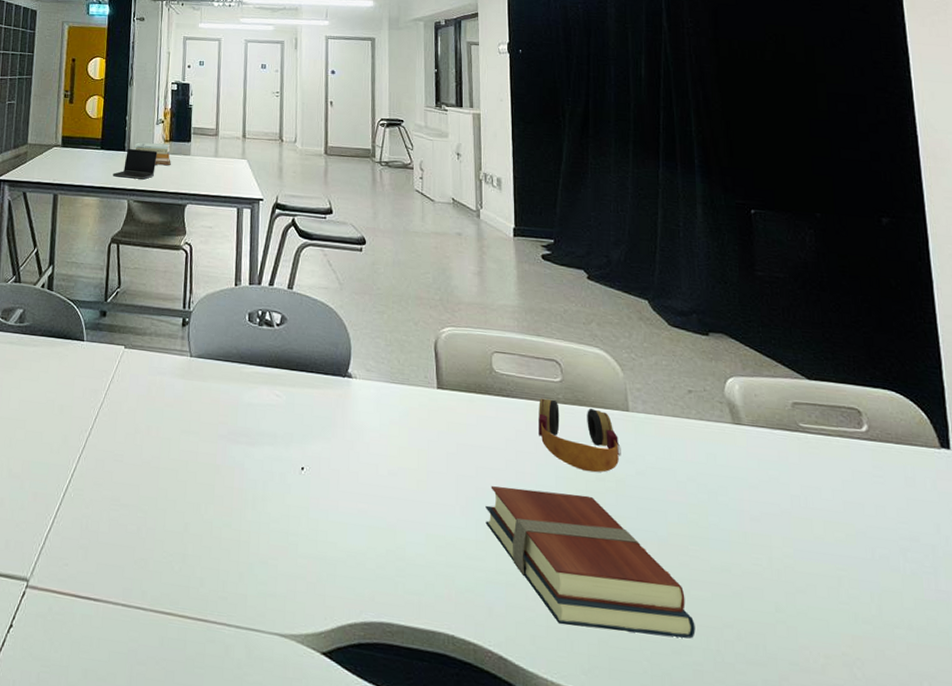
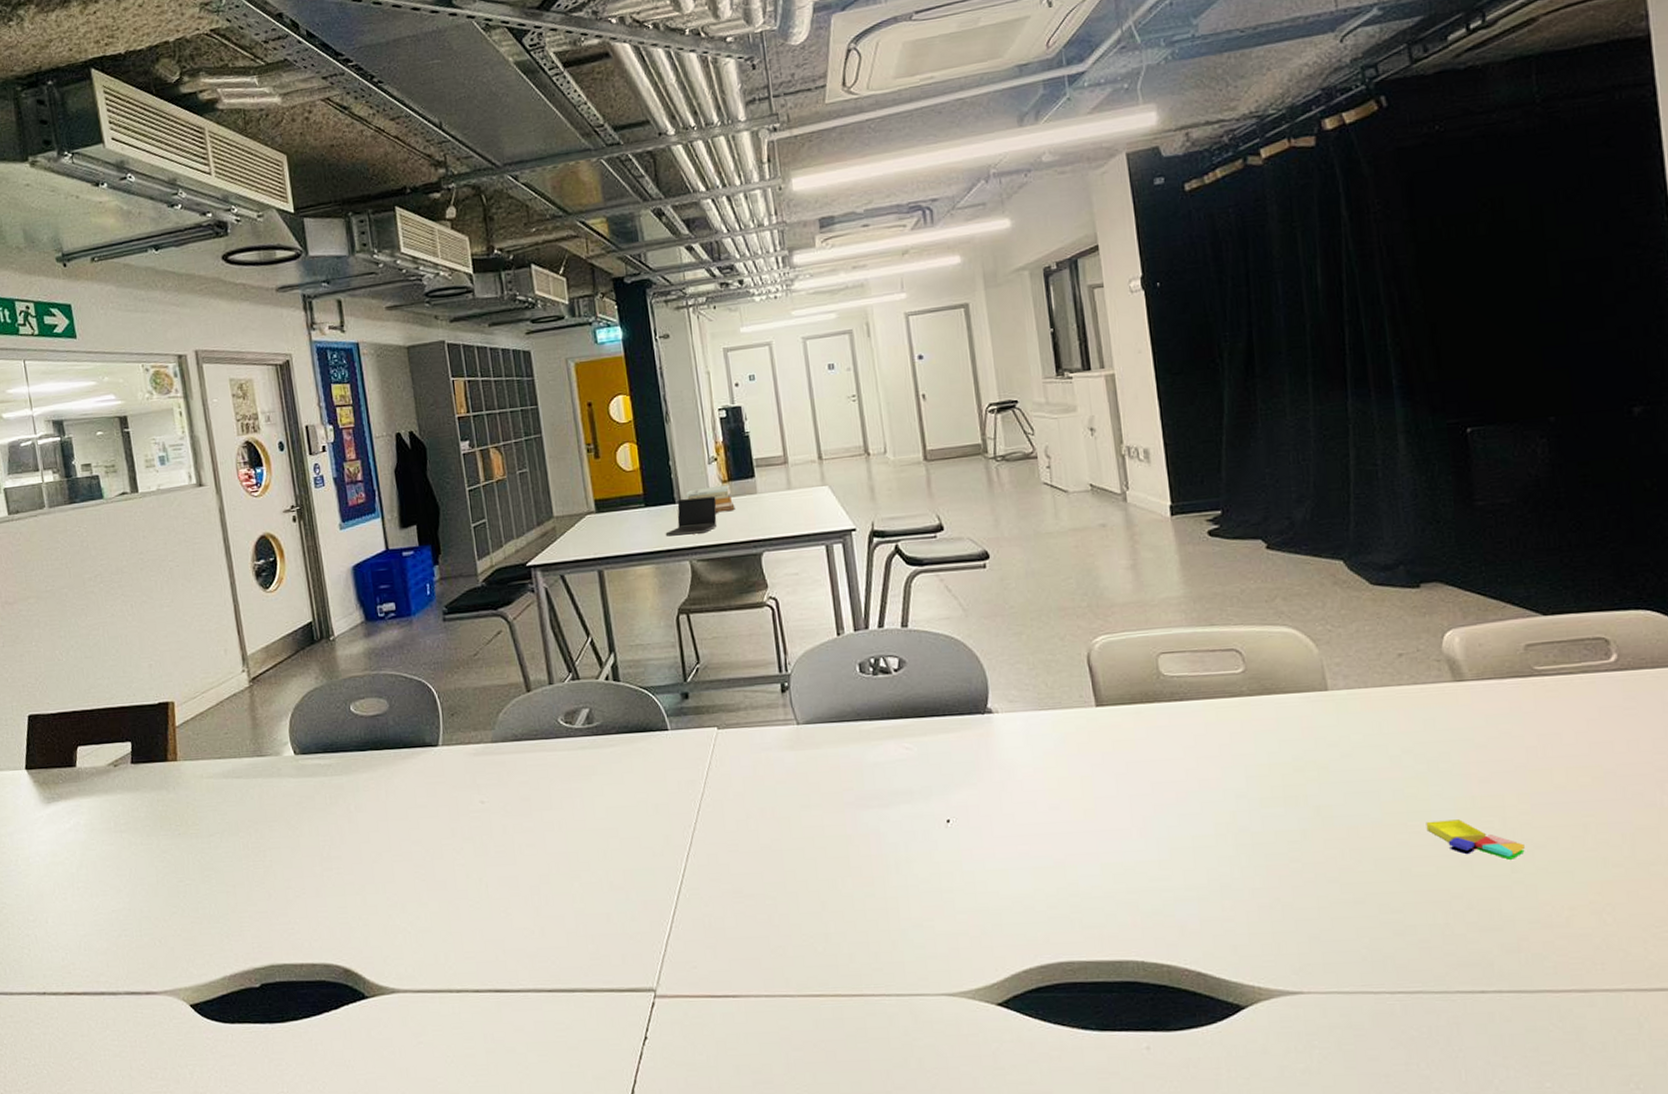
books: present [485,486,696,639] -> none [1166,790,1420,929]
headphones: present [539,398,621,473] -> none [1219,693,1322,765]
sticky notes: none [704,548,788,599] -> present [1426,819,1525,860]

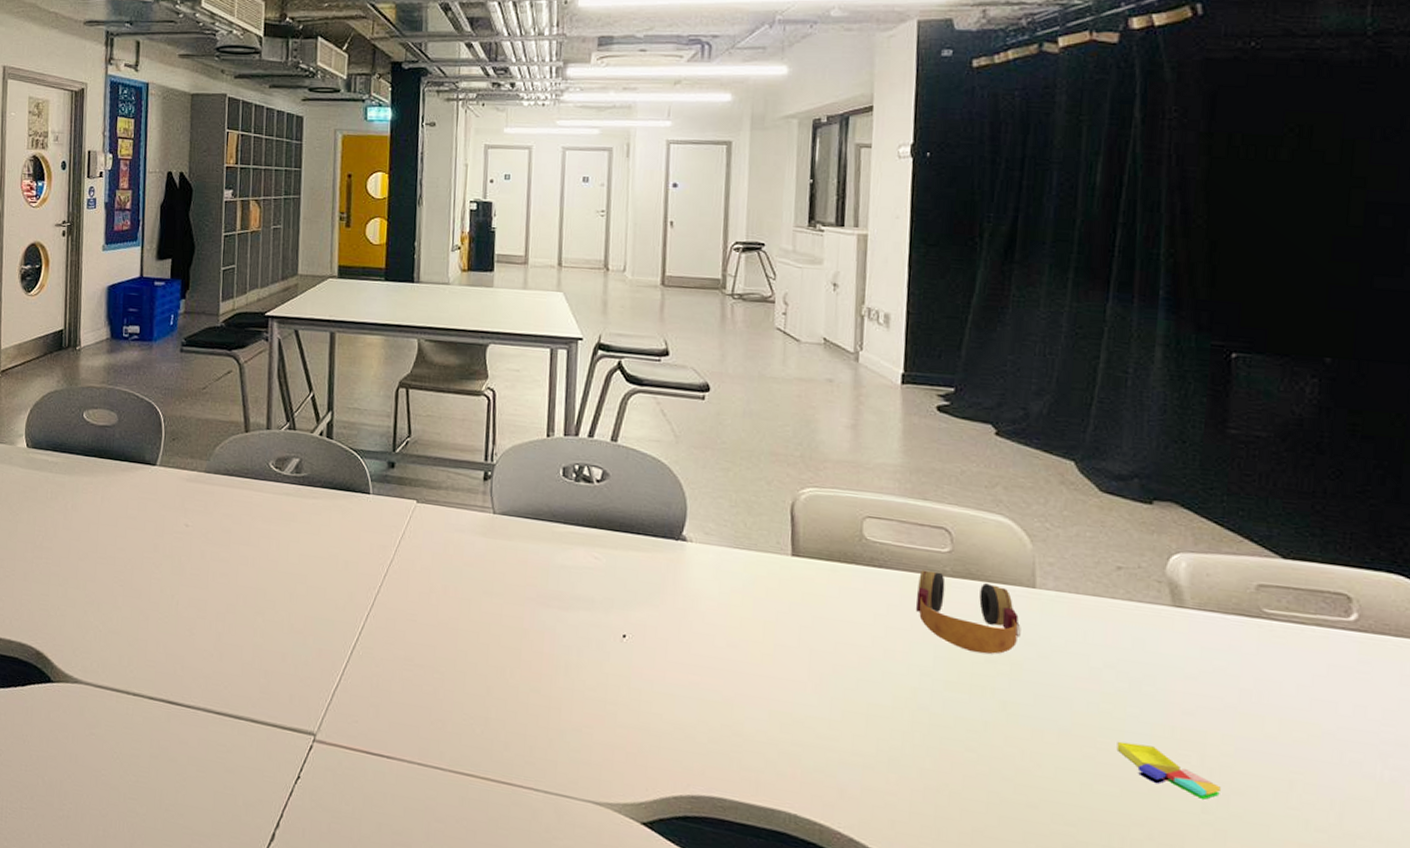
laptop computer: present [665,496,717,536] -> none [399,280,453,316]
books: present [686,484,735,513] -> none [425,272,470,300]
headphones: none [1219,693,1322,765] -> present [916,570,1021,654]

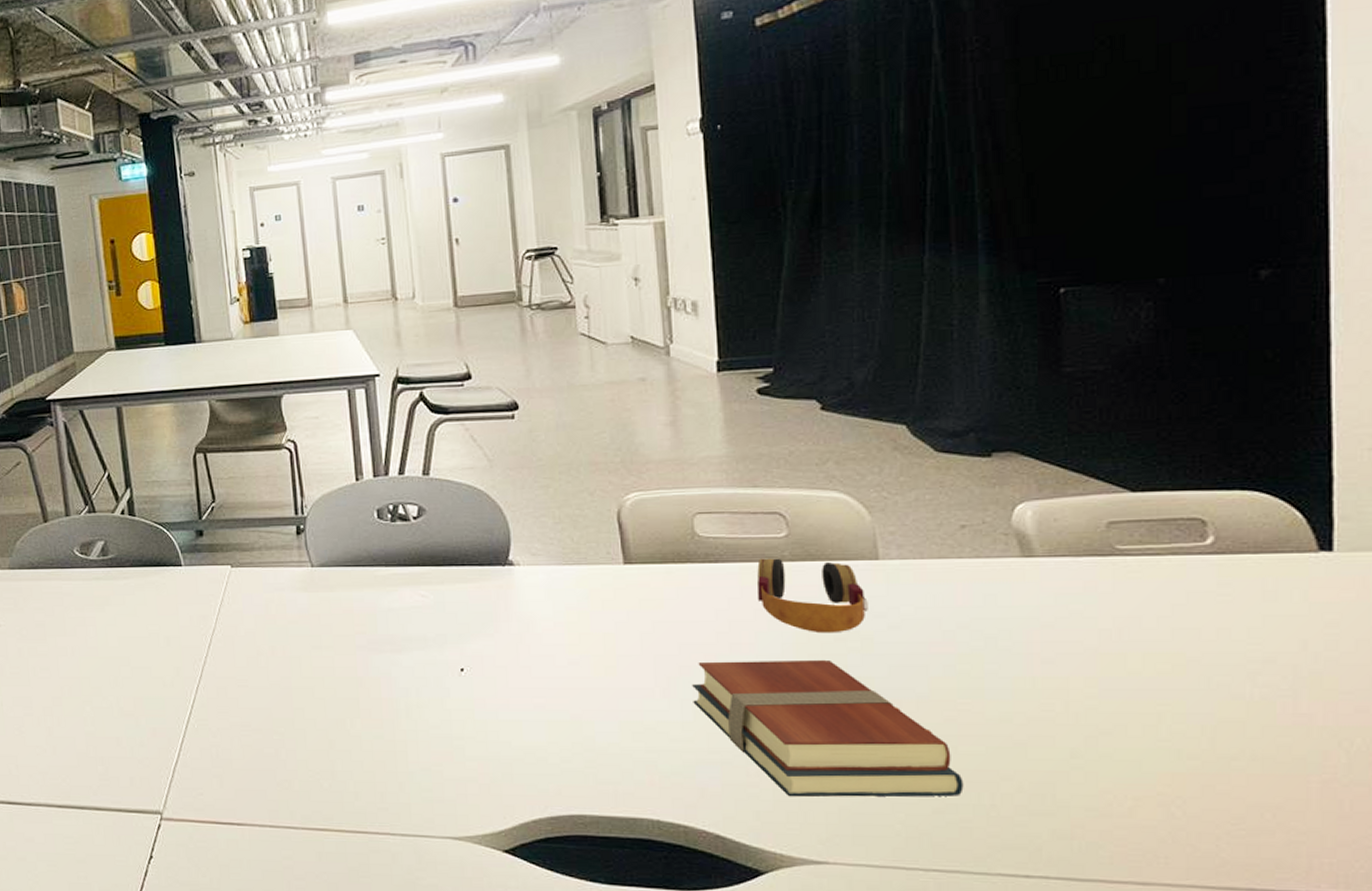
books: none [842,663,1096,835] -> present [692,659,964,797]
sticky notes: present [1117,741,1221,799] -> none [978,700,1088,744]

